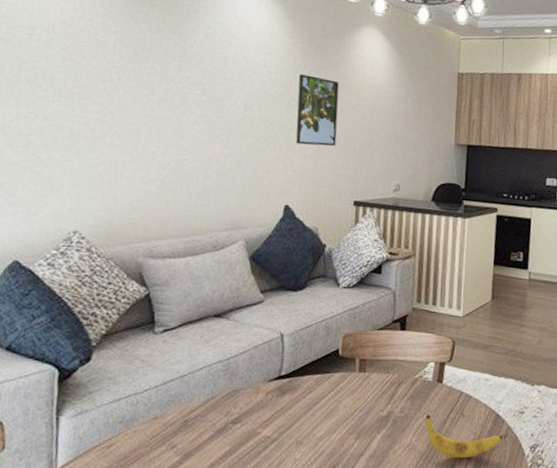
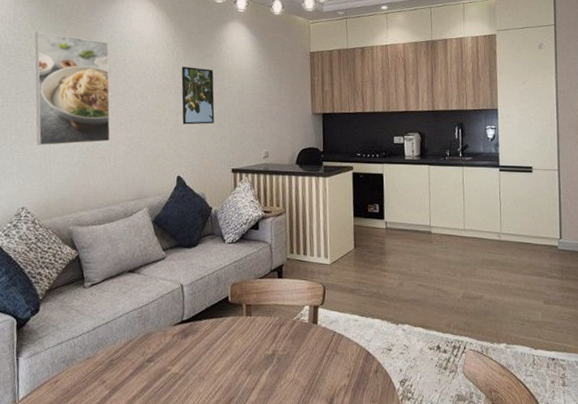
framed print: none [98,10,206,158] -> present [34,32,111,146]
banana: present [425,415,503,459] -> none [305,353,375,392]

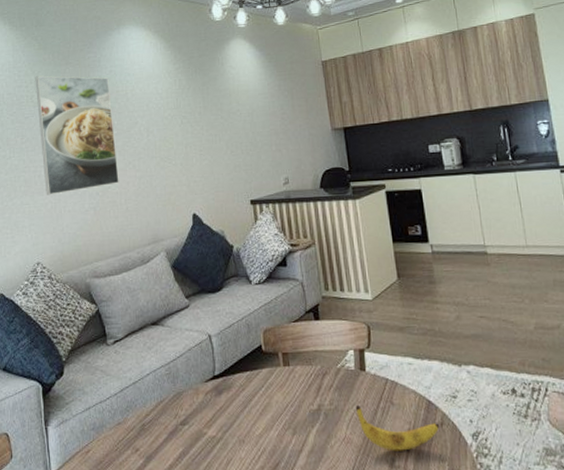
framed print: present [181,66,215,125] -> none [185,93,226,157]
banana: none [305,353,375,392] -> present [355,405,440,451]

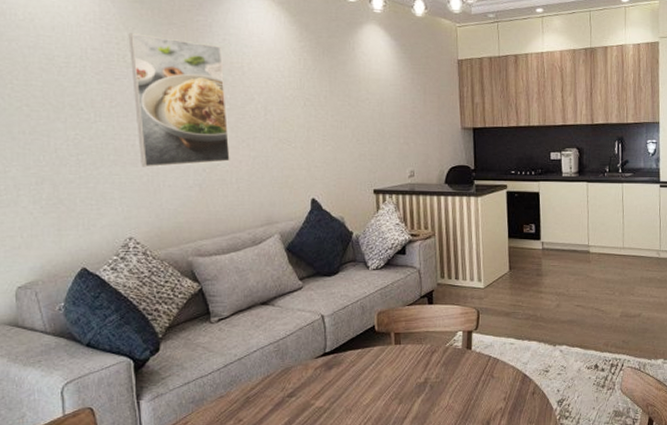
banana: present [355,405,440,451] -> none [459,379,532,416]

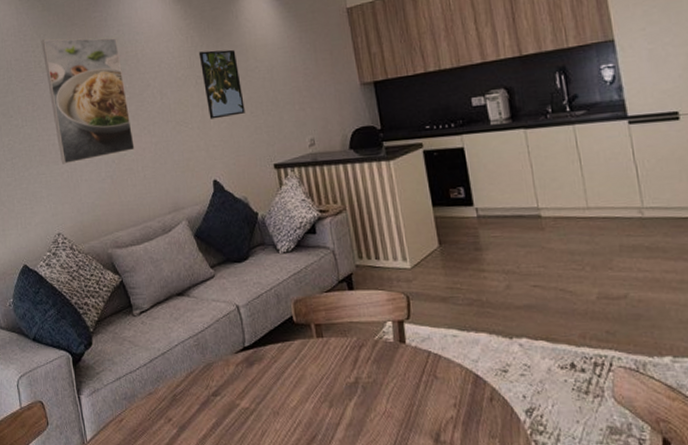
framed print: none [310,75,351,142] -> present [198,49,245,119]

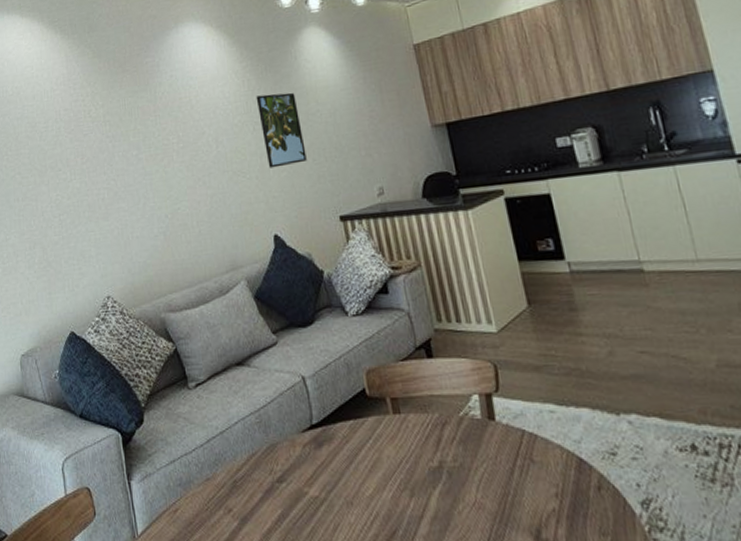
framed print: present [41,38,135,165] -> none [91,83,189,221]

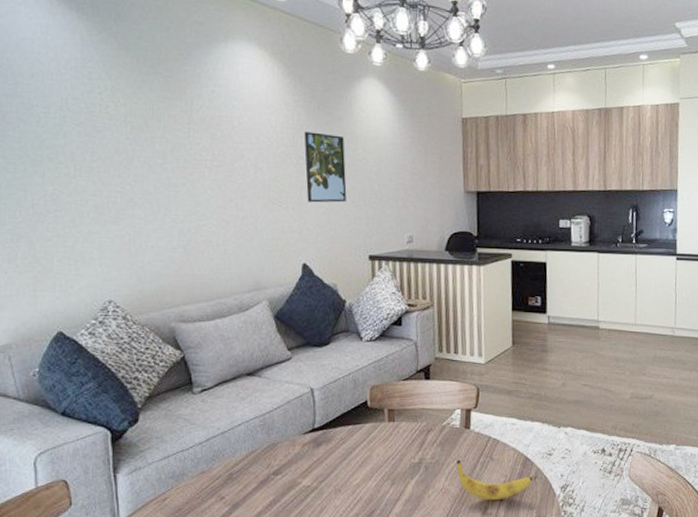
banana: none [485,463,597,521] -> present [456,460,533,501]

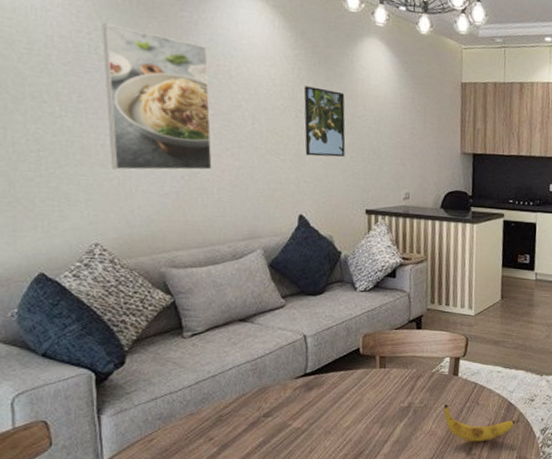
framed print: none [111,82,217,226] -> present [101,23,212,171]

